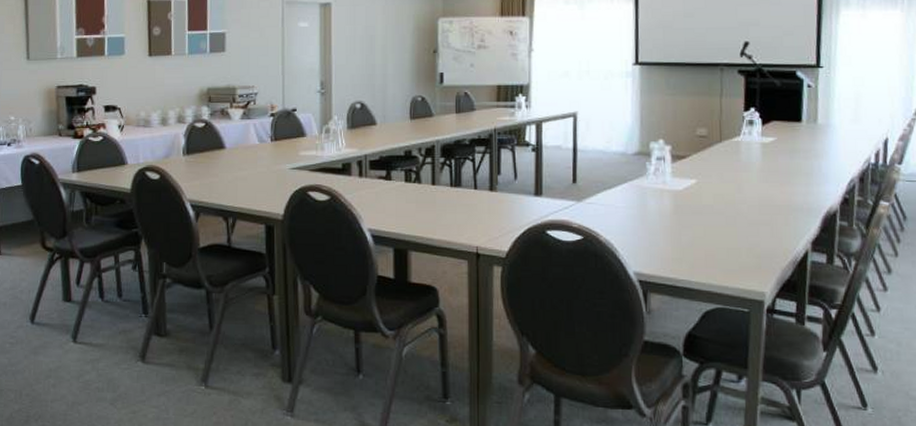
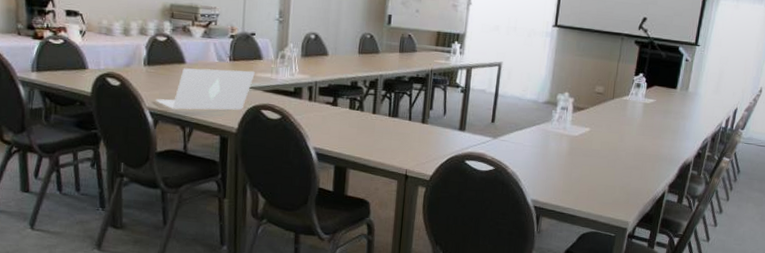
laptop: none [196,150,299,199] -> present [155,68,255,110]

